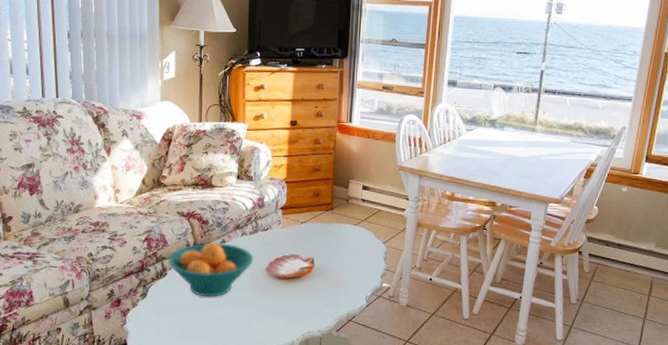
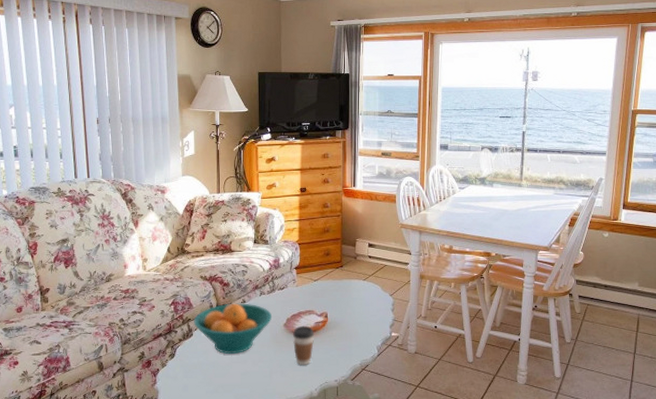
coffee cup: none [274,270,299,314] -> present [292,325,315,366]

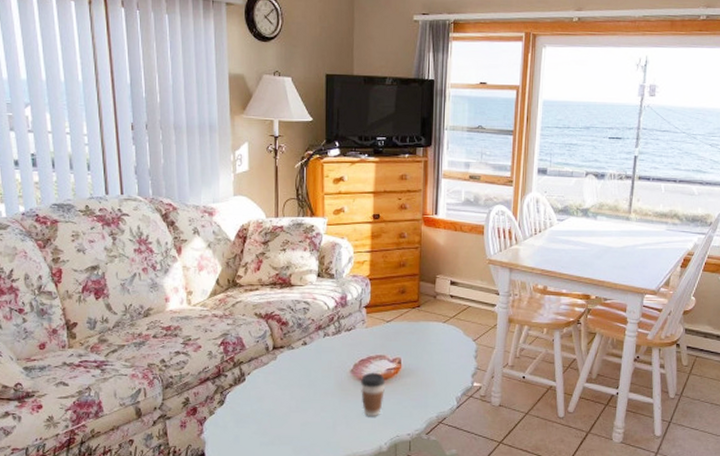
fruit bowl: present [193,303,273,355] -> none [246,345,338,403]

